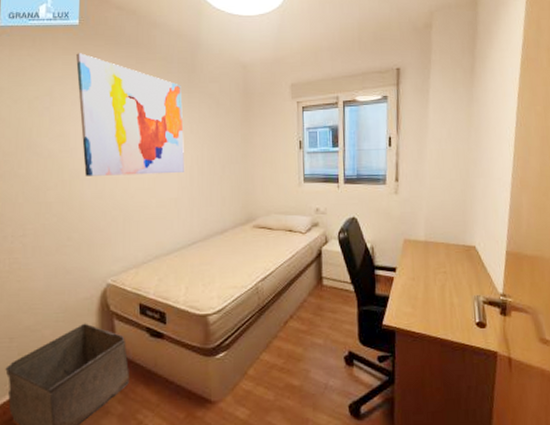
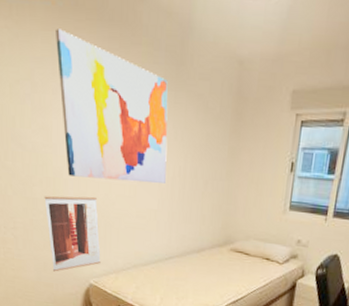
wall art: none [58,193,120,277] -> present [44,196,101,272]

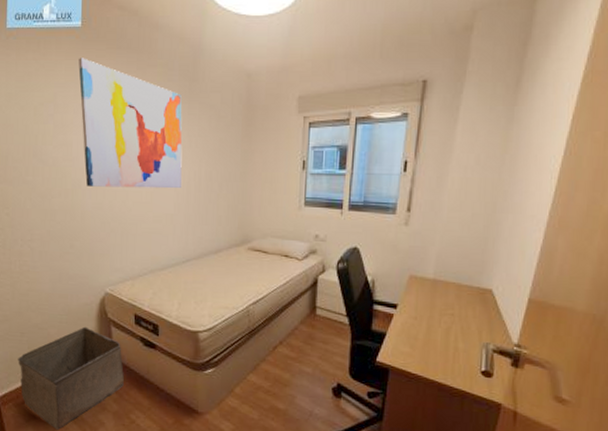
wall art: present [44,196,101,272] -> none [62,204,117,282]

